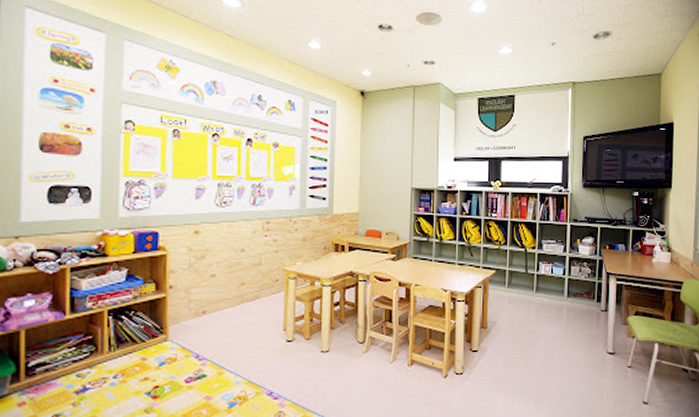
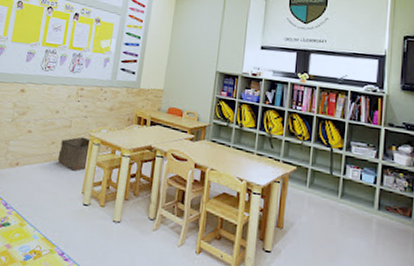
storage bin: none [250,273,287,309] -> present [57,137,92,171]

